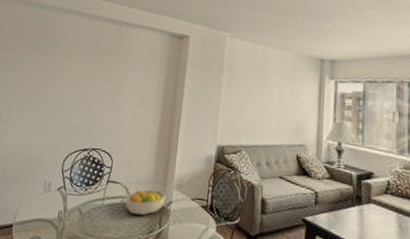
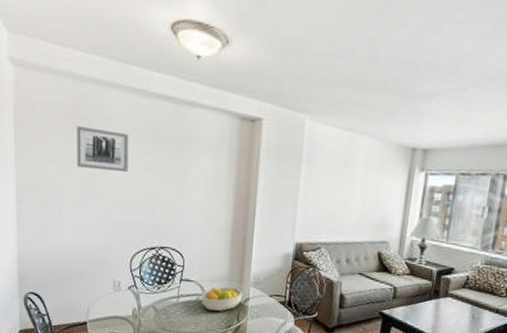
wall art: none [29,43,77,80] -> present [77,126,129,172]

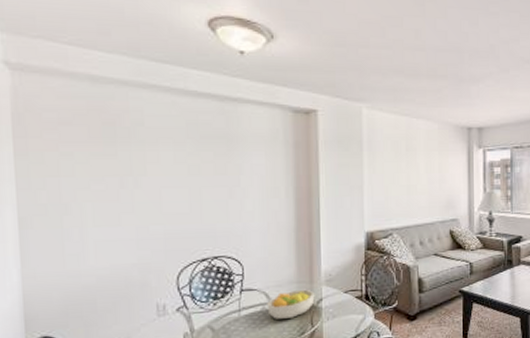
wall art: present [77,126,129,172] -> none [99,133,168,179]

